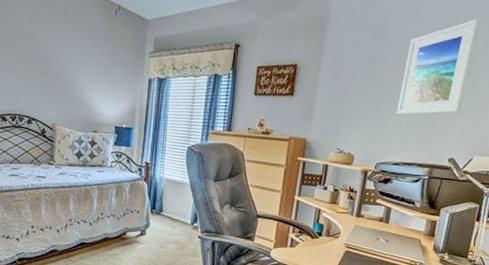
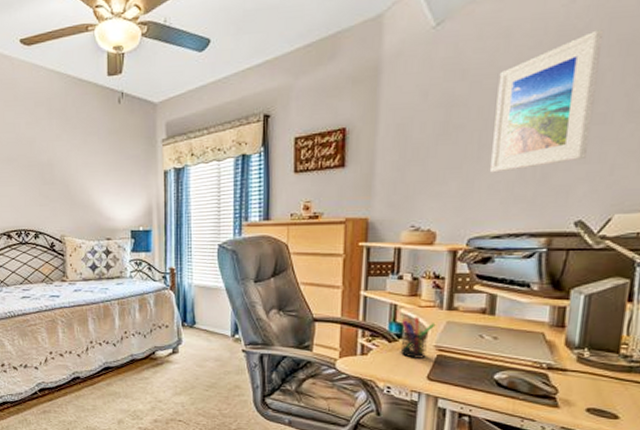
pen holder: none [319,219,347,253] -> present [400,316,436,358]

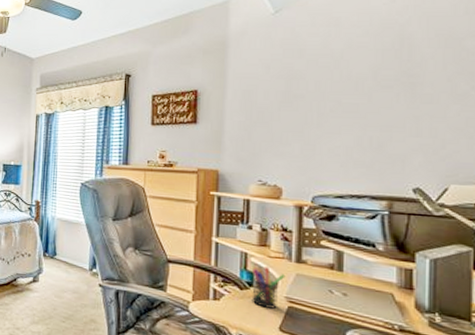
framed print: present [489,30,604,173] -> none [329,25,423,139]

